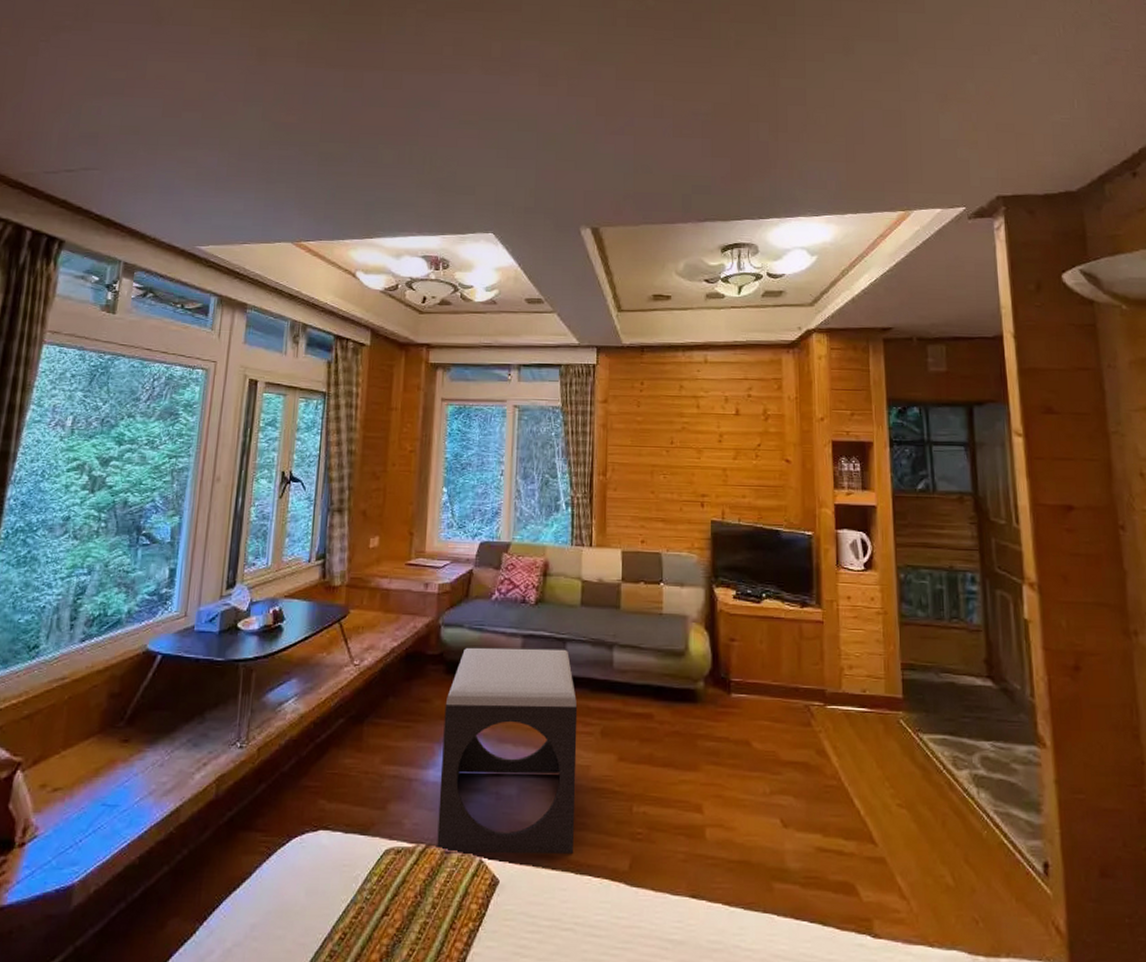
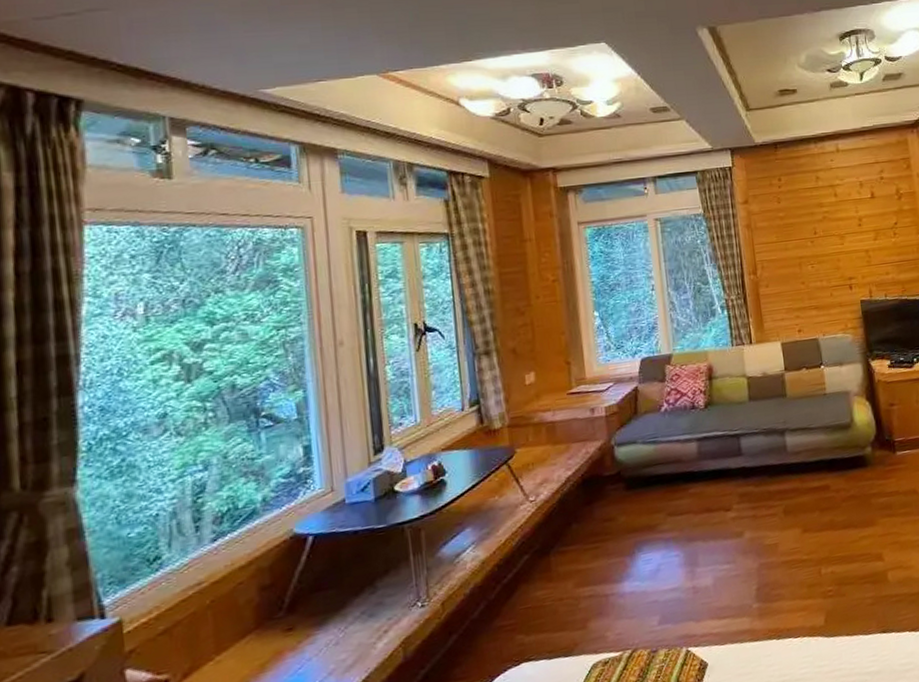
footstool: present [437,647,578,854] -> none [630,443,774,653]

